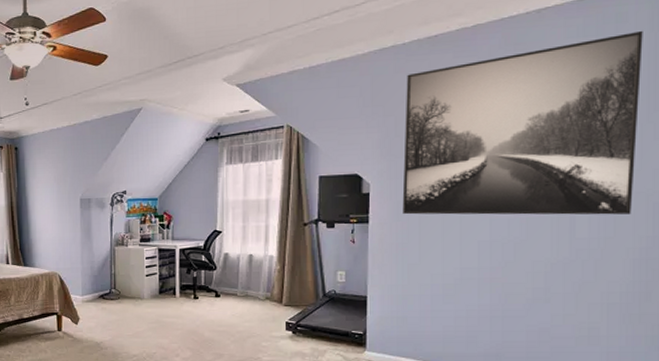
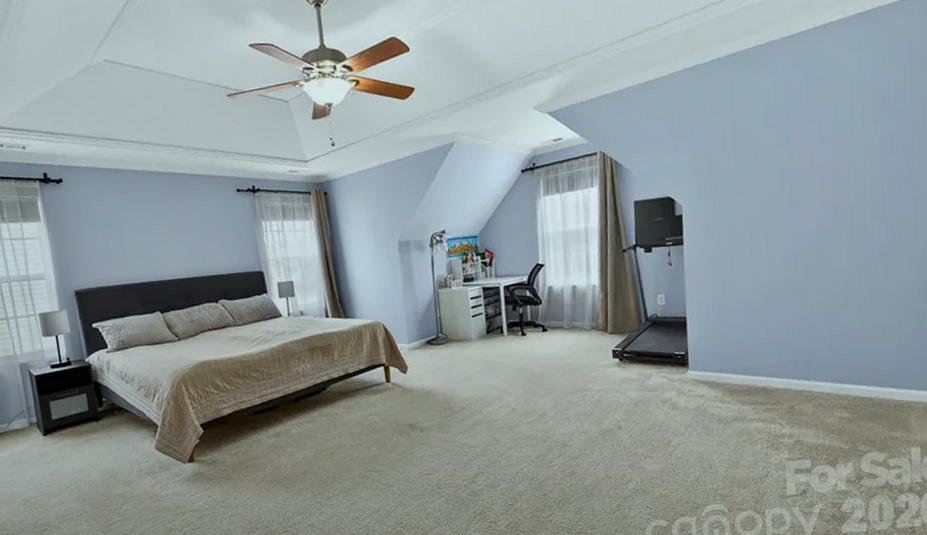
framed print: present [402,30,643,215] -> none [709,41,916,234]

